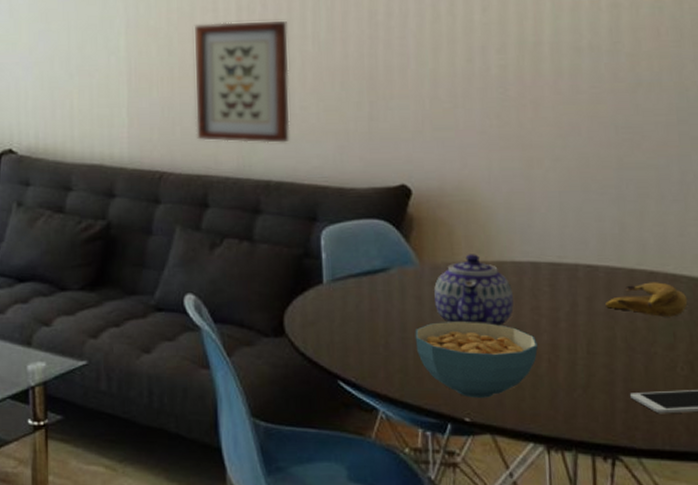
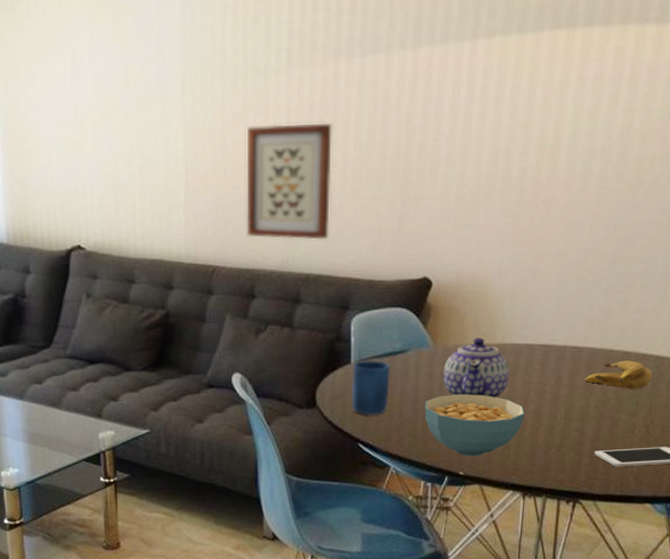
mug: none [325,279,371,347] -> present [352,360,391,416]

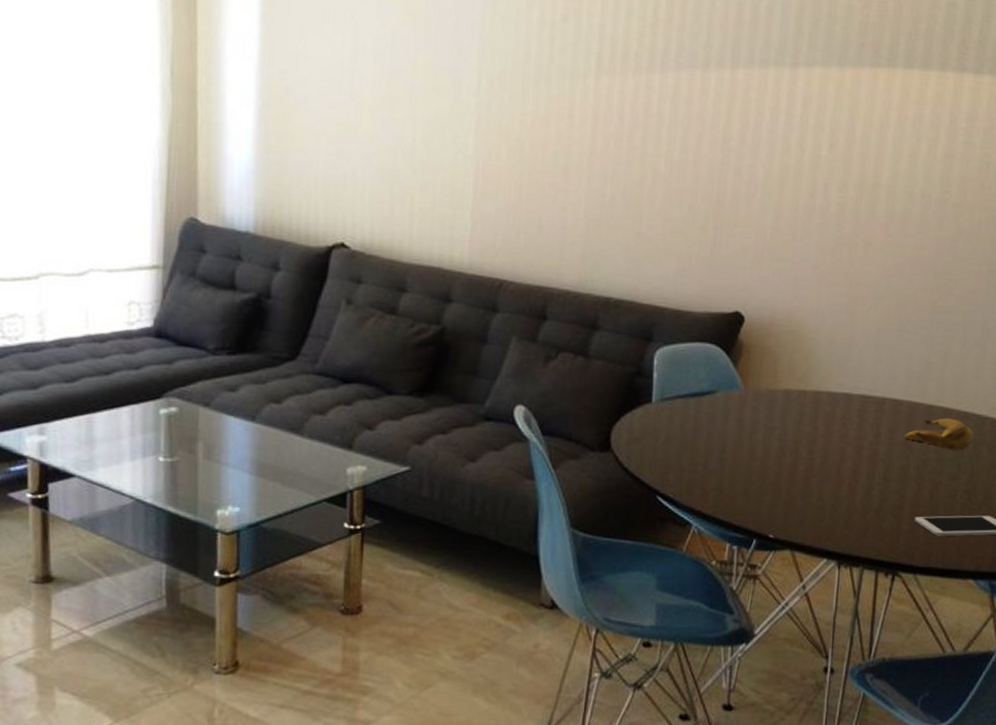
wall art: present [246,123,333,240] -> none [541,130,643,261]
mug: present [352,360,391,416] -> none [651,399,697,464]
cereal bowl: present [424,394,525,456] -> none [732,444,841,517]
teapot: present [444,337,509,398] -> none [754,382,825,451]

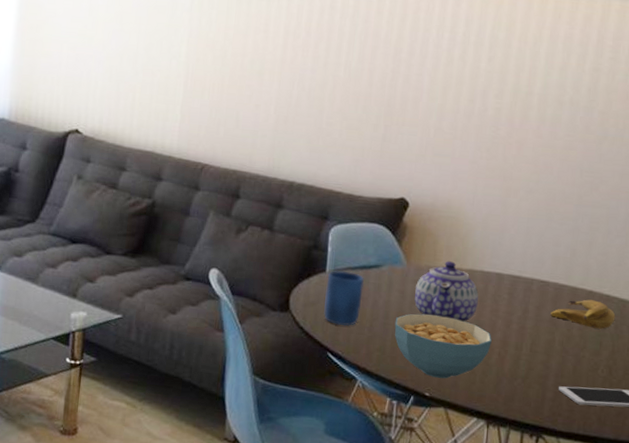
mug: none [651,399,697,464] -> present [324,270,365,326]
cereal bowl: none [732,444,841,517] -> present [394,313,492,379]
teapot: none [754,382,825,451] -> present [415,261,479,322]

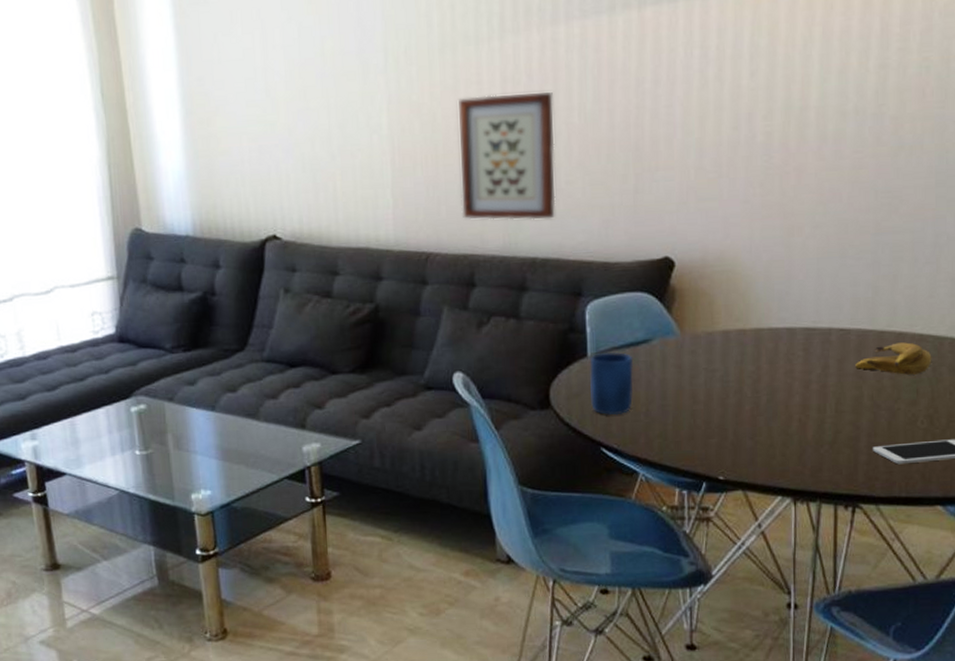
wall art: none [237,41,326,152] -> present [459,91,556,220]
cereal bowl: present [394,313,492,379] -> none [674,386,789,458]
teapot: present [415,261,479,322] -> none [694,322,769,390]

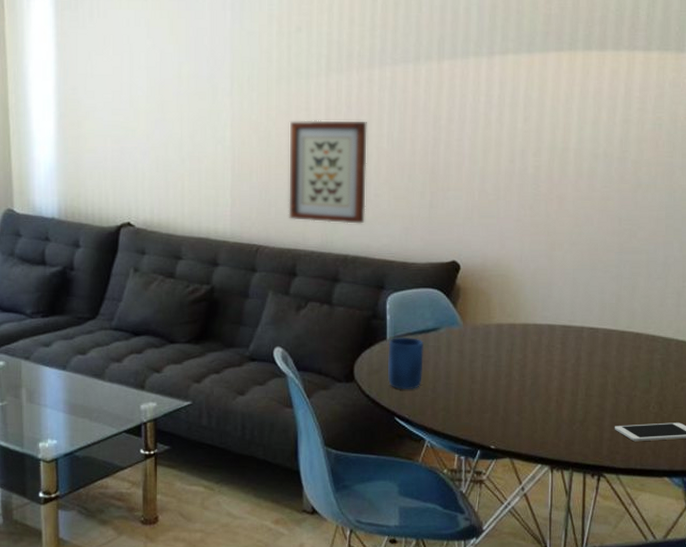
banana: present [855,342,932,375] -> none [602,341,662,368]

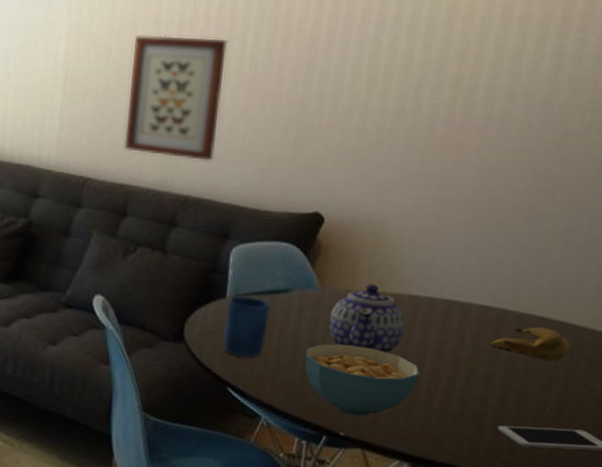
cereal bowl: none [456,370,549,430] -> present [305,343,420,417]
teapot: none [473,317,533,374] -> present [329,284,405,353]
banana: none [602,341,662,368] -> present [491,327,571,361]

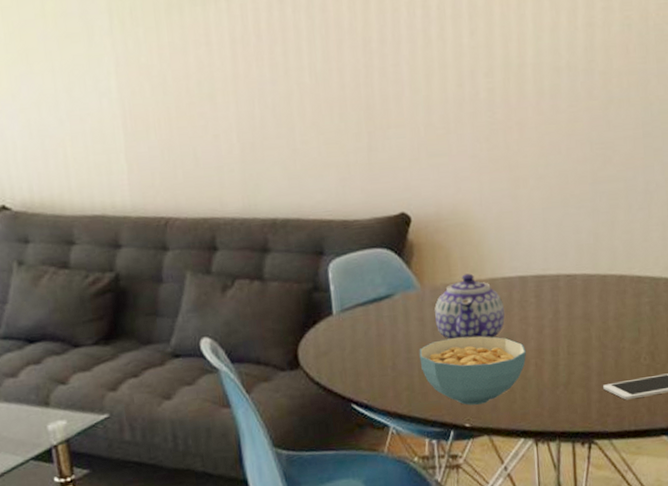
wall art: present [124,35,228,161] -> none [188,52,293,183]
mug: present [223,295,271,358] -> none [335,308,379,371]
banana: present [491,327,571,361] -> none [583,284,650,315]

